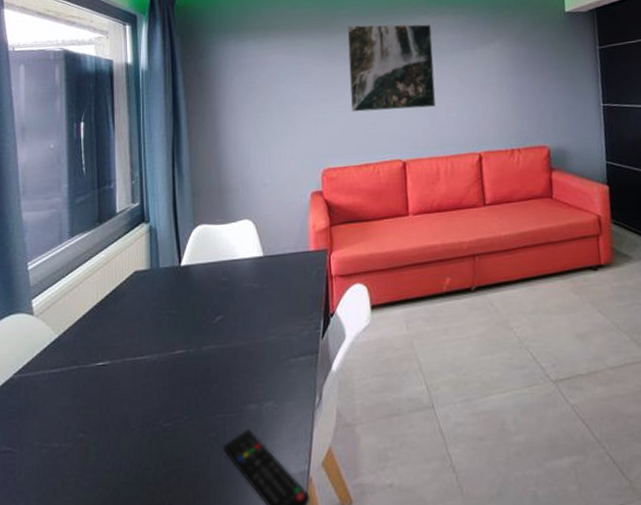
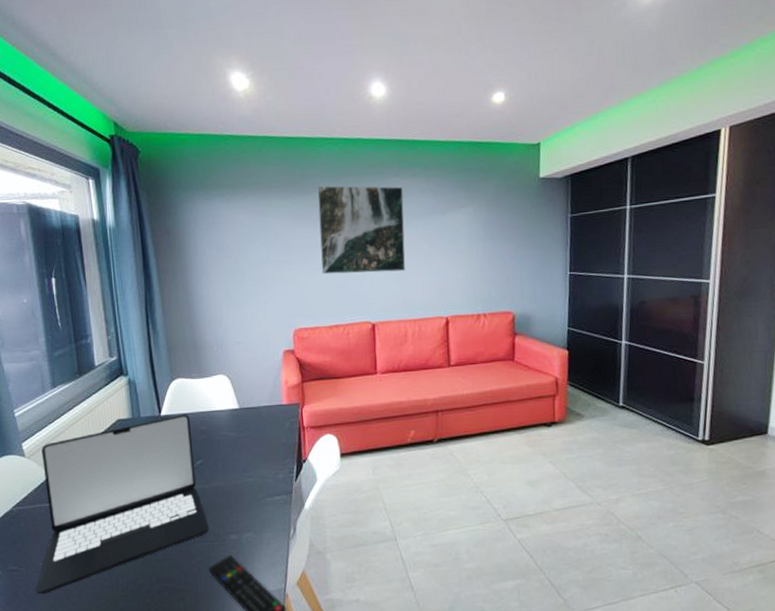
laptop: none [29,263,227,482] -> present [36,414,210,595]

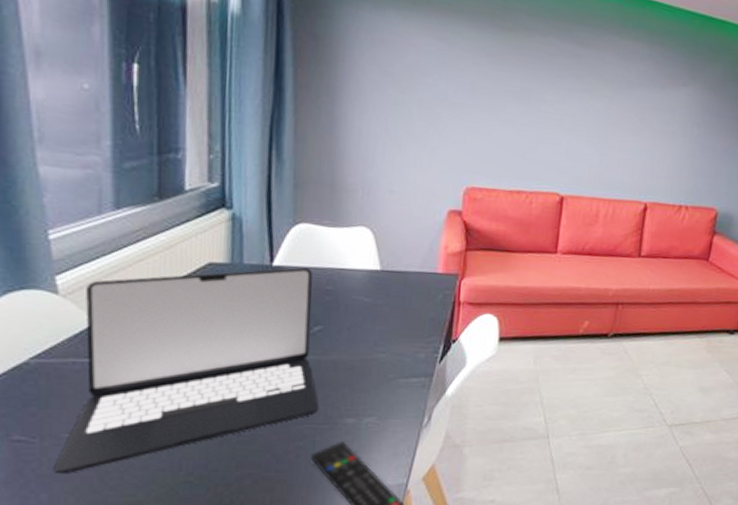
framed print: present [317,185,406,275] -> none [510,24,621,143]

